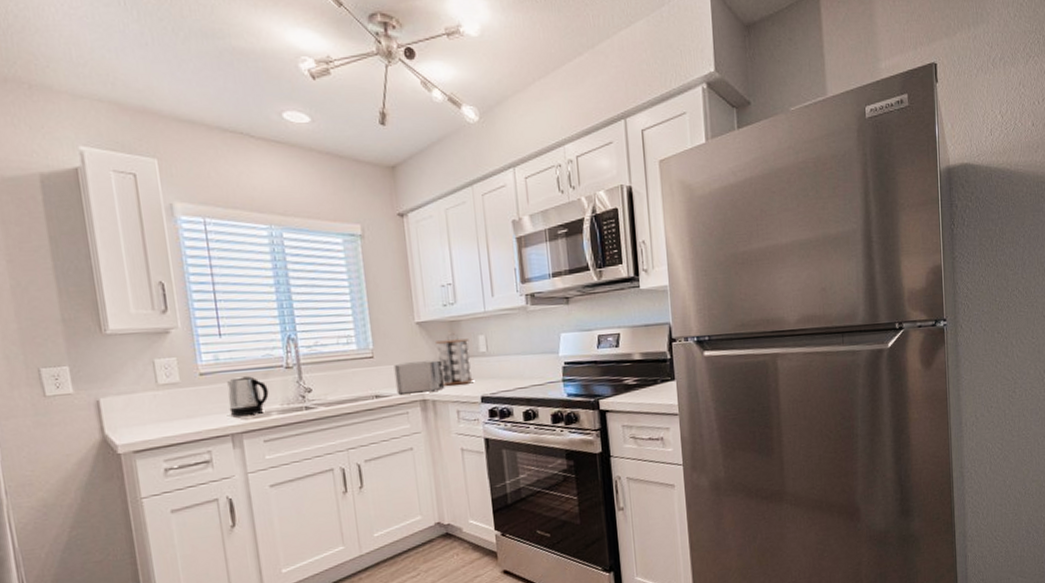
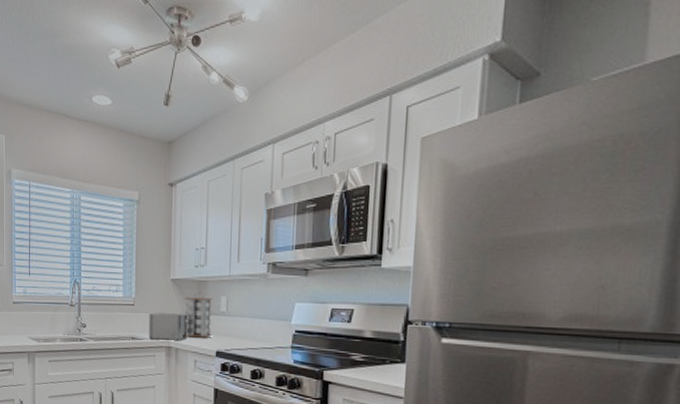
kettle: present [227,375,269,416] -> none [29,307,56,339]

